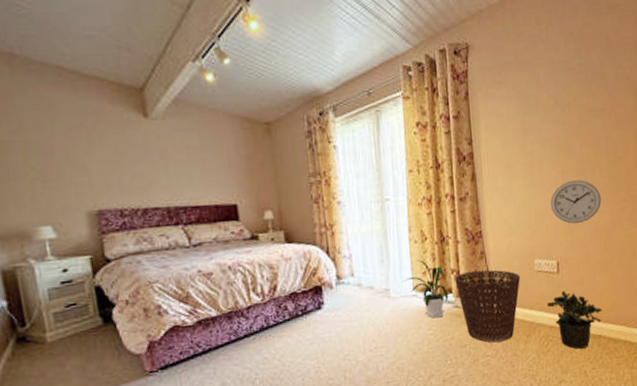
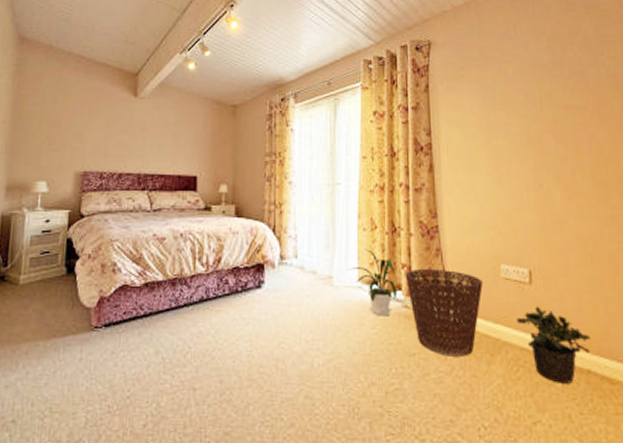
wall clock: present [550,180,602,224] -> none [520,180,585,229]

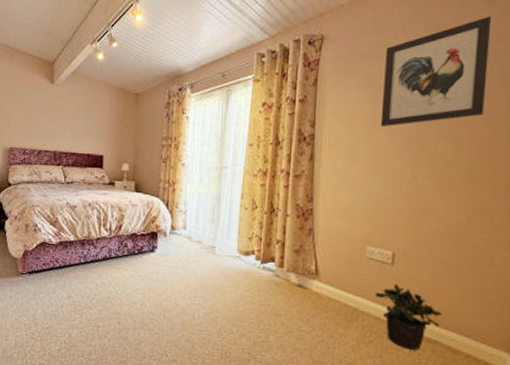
house plant: present [346,249,397,317] -> none [227,225,271,283]
basket: present [405,268,484,357] -> none [279,245,349,321]
wall art: none [494,20,599,134] -> present [380,16,492,128]

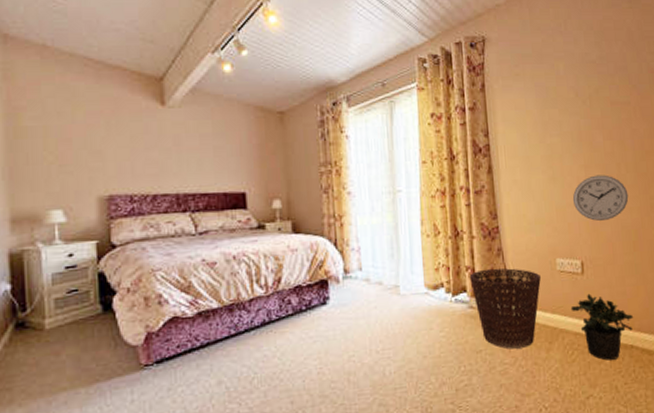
basket: none [279,245,349,321] -> present [469,268,542,349]
wall art: present [380,16,492,128] -> none [546,16,640,132]
wall clock: none [392,173,456,218] -> present [572,175,629,222]

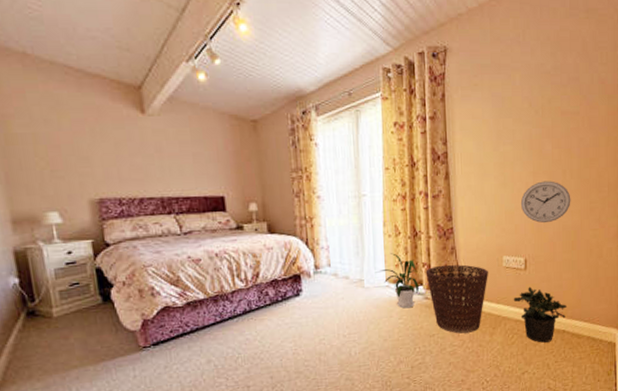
house plant: none [412,255,462,319] -> present [374,253,419,309]

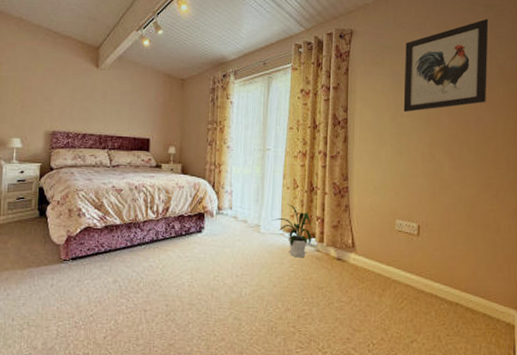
basket: present [425,264,489,334] -> none [319,221,381,291]
wall art: none [504,26,590,140] -> present [403,18,489,113]
potted plant: present [513,286,568,343] -> none [404,253,462,313]
wall clock: present [520,181,571,224] -> none [415,153,468,193]

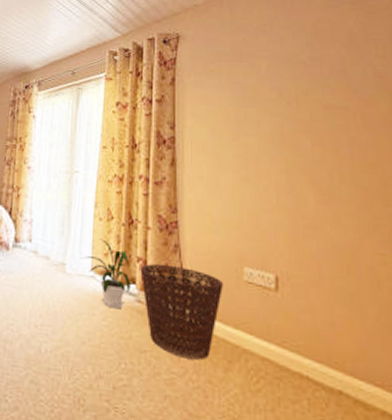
basket: none [319,221,381,291] -> present [140,263,224,361]
wall art: present [403,18,489,113] -> none [247,17,362,131]

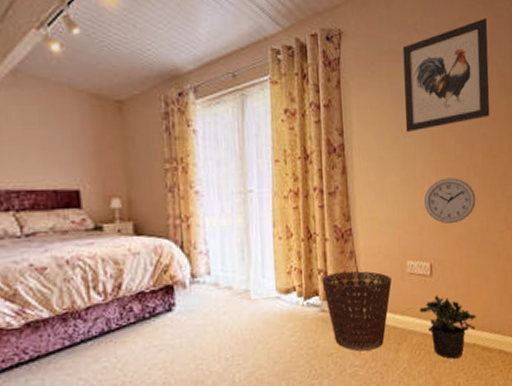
house plant: present [79,239,131,310] -> none [263,258,314,324]
wall art: none [247,17,362,131] -> present [403,17,490,133]
potted plant: none [258,315,345,404] -> present [419,295,477,359]
wall clock: none [268,182,343,235] -> present [423,178,476,224]

